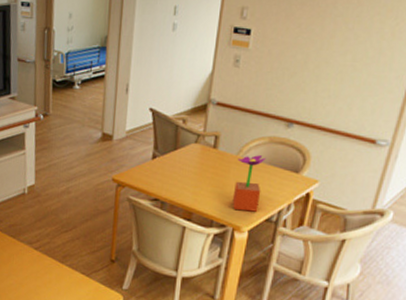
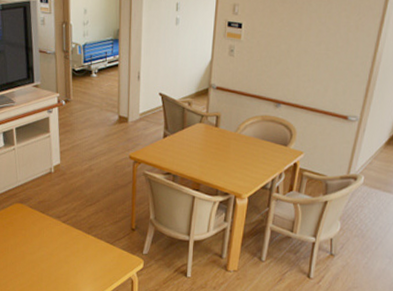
potted flower: present [232,155,266,212] -> none [233,132,259,181]

